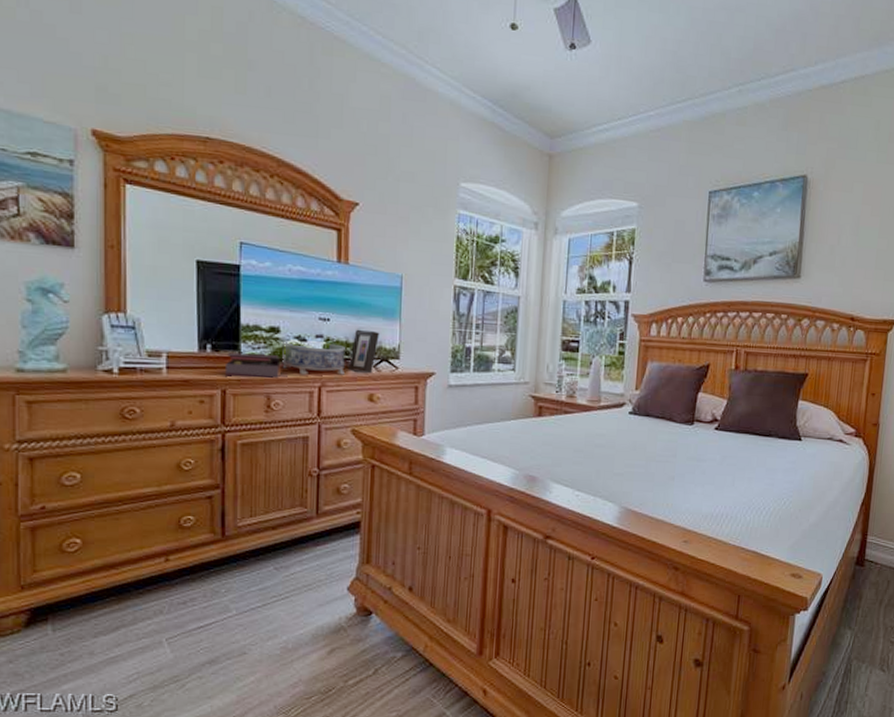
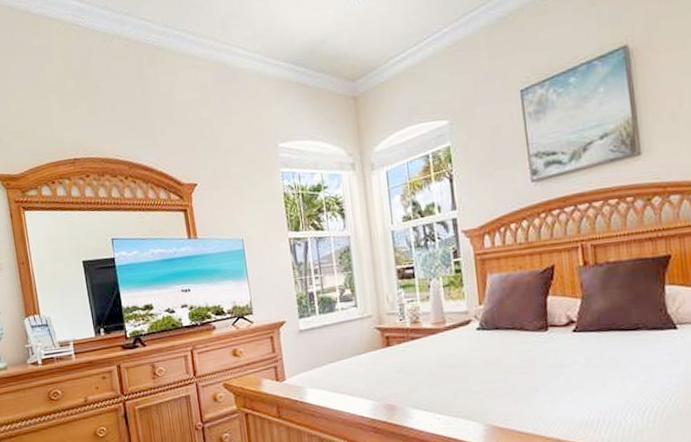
jewelry box: present [226,352,282,379] -> none [117,329,160,353]
decorative bowl: present [282,341,345,376] -> none [157,310,210,343]
picture frame: present [349,330,380,373] -> none [212,293,233,332]

